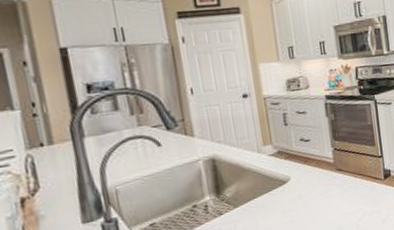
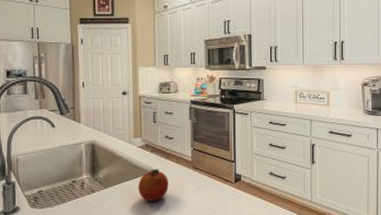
fruit: none [274,176,311,215] -> present [138,168,169,202]

